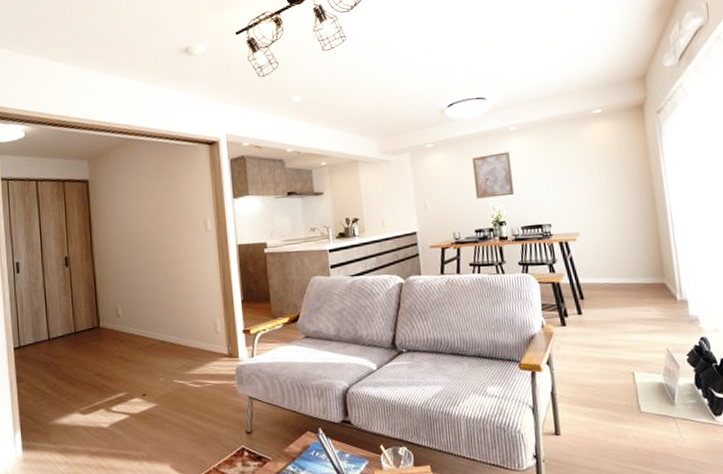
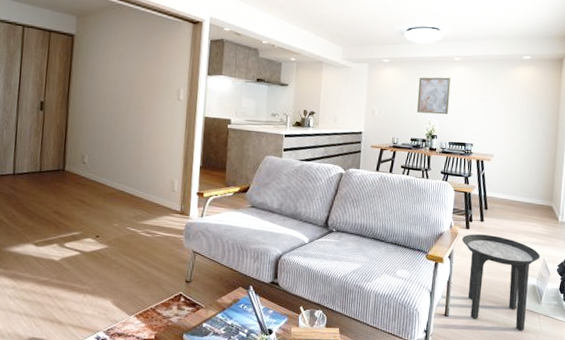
side table: none [559,329,663,442] -> present [462,234,541,331]

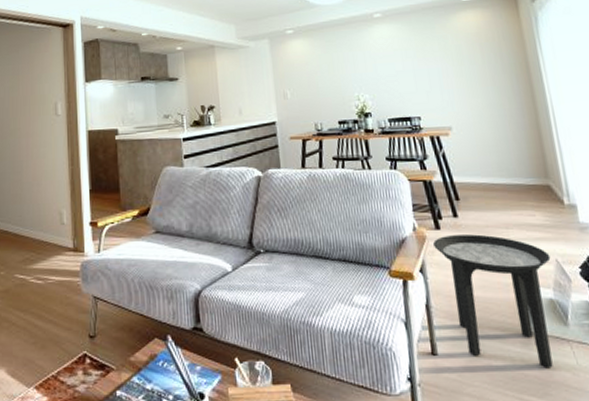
wall art: present [416,77,451,115] -> none [334,39,380,88]

